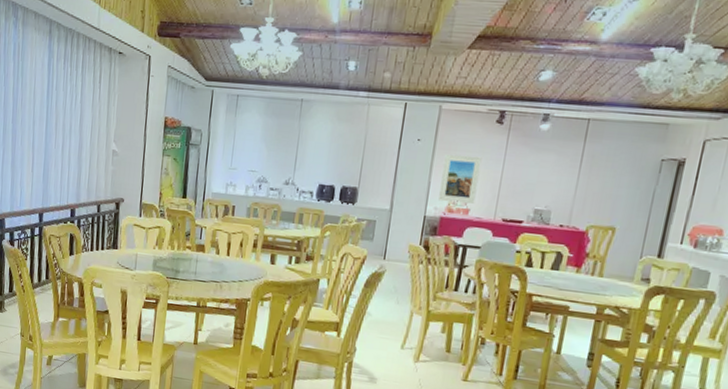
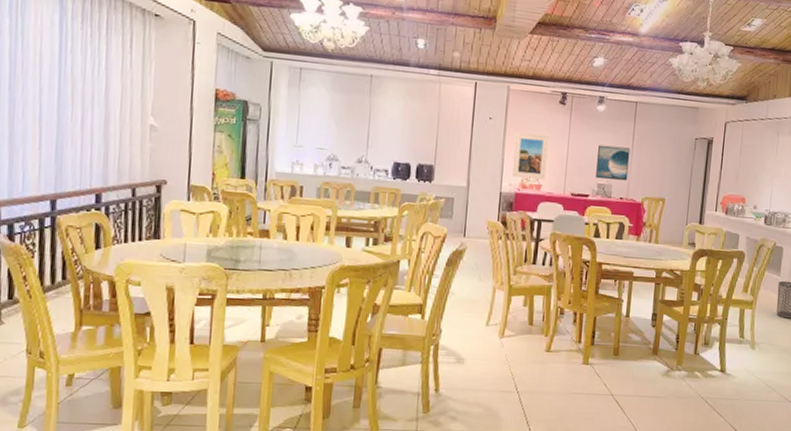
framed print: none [532,167,577,206] -> present [596,144,631,181]

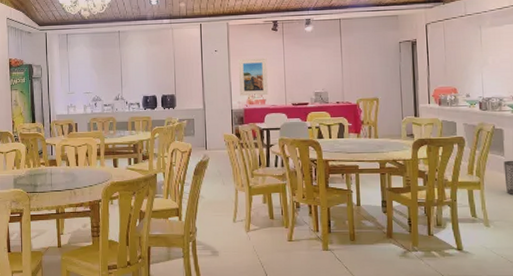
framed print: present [596,144,631,181] -> none [311,58,341,89]

